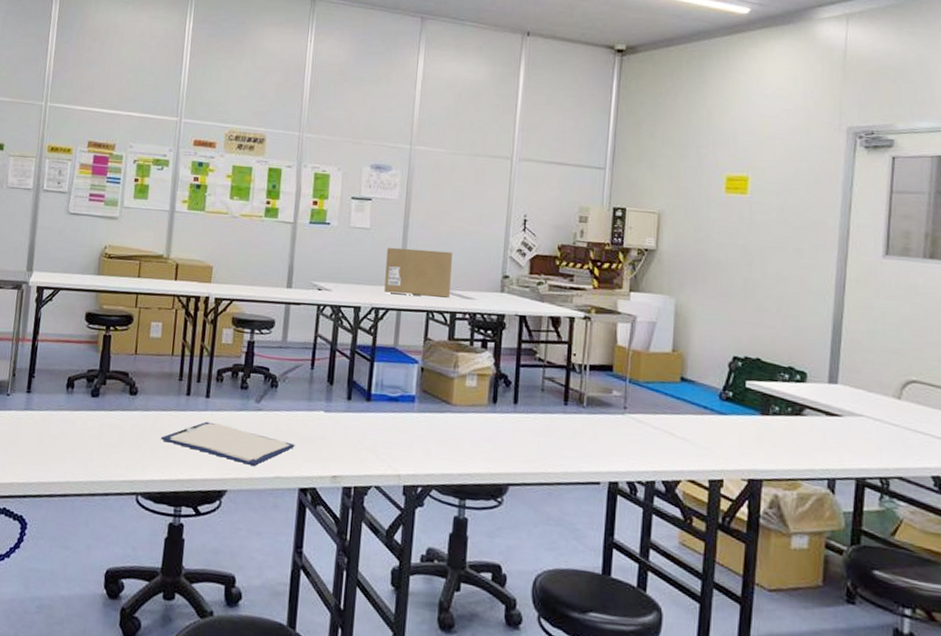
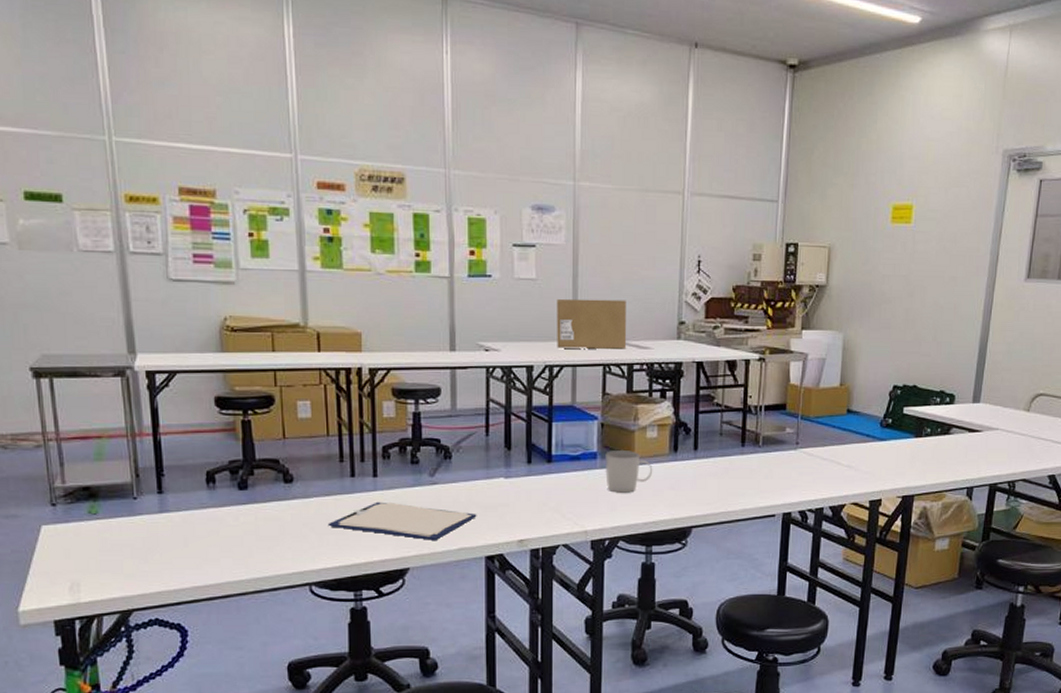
mug: none [422,395,471,441] -> present [605,450,653,493]

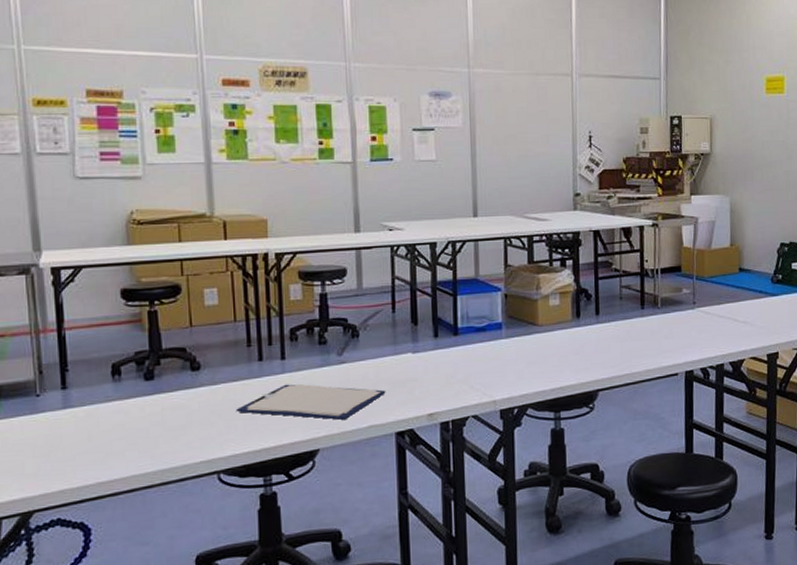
box: present [557,298,626,349] -> none [457,176,525,224]
mug: present [605,450,653,493] -> none [510,319,558,361]

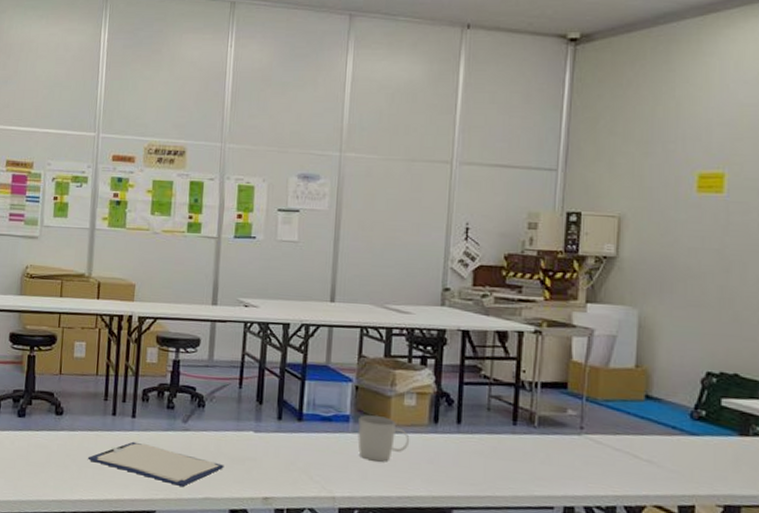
mug: none [510,319,558,361] -> present [357,415,410,462]

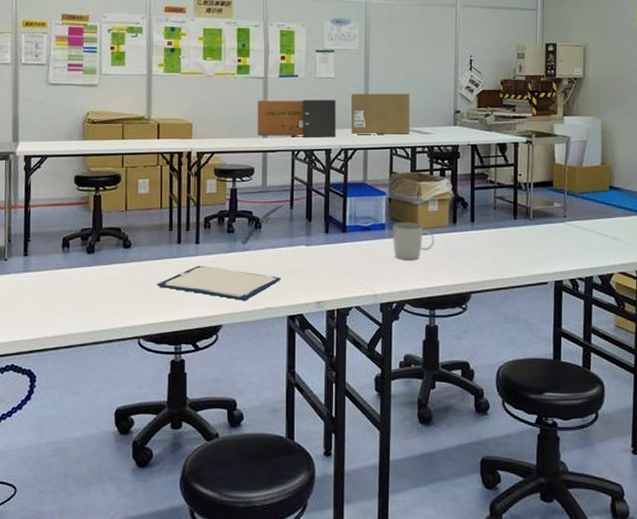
box: none [205,263,261,306] -> present [257,100,304,136]
binder: none [257,265,299,310] -> present [302,100,336,137]
box: none [314,260,387,313] -> present [351,93,409,134]

